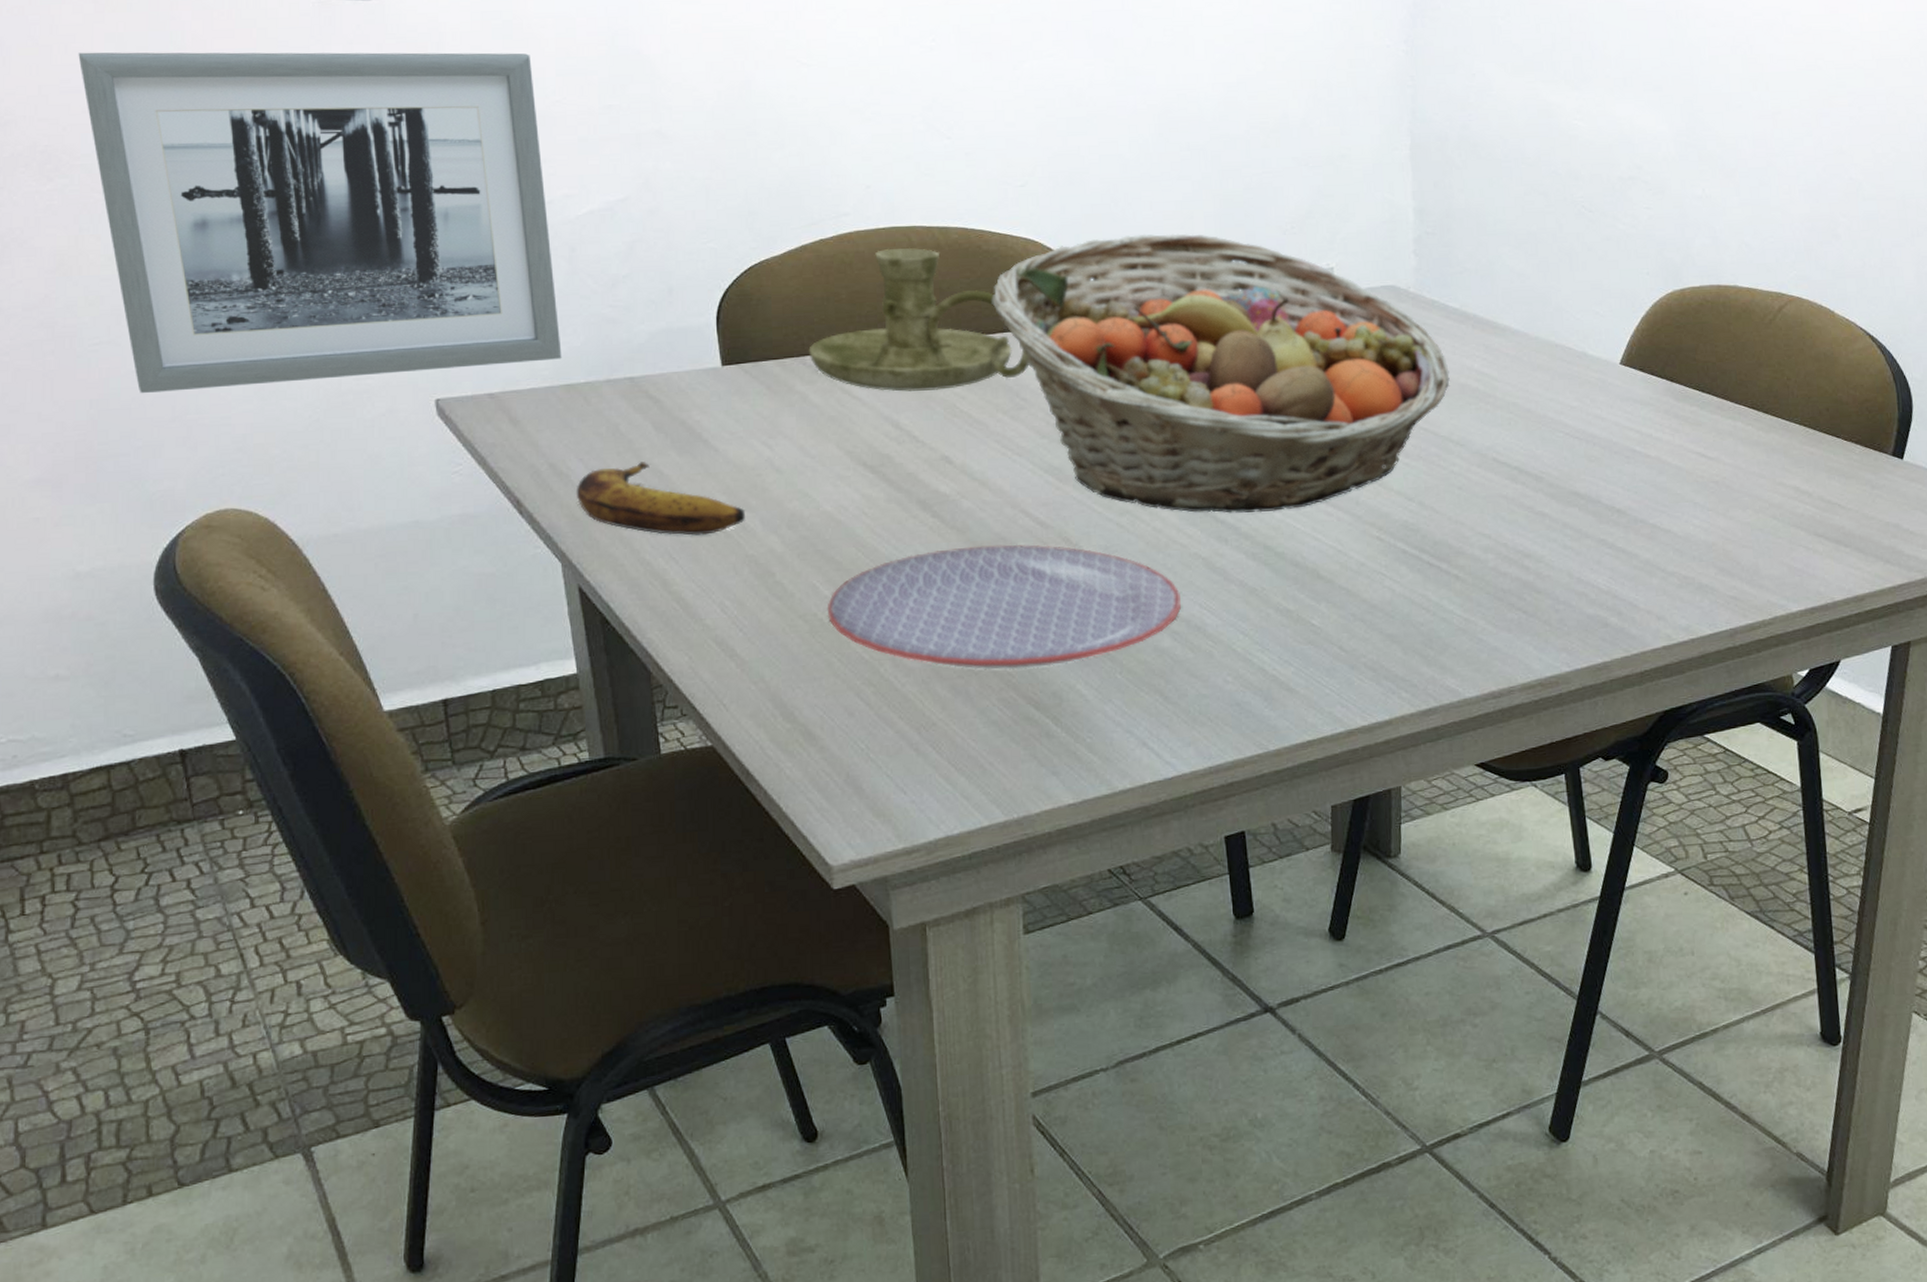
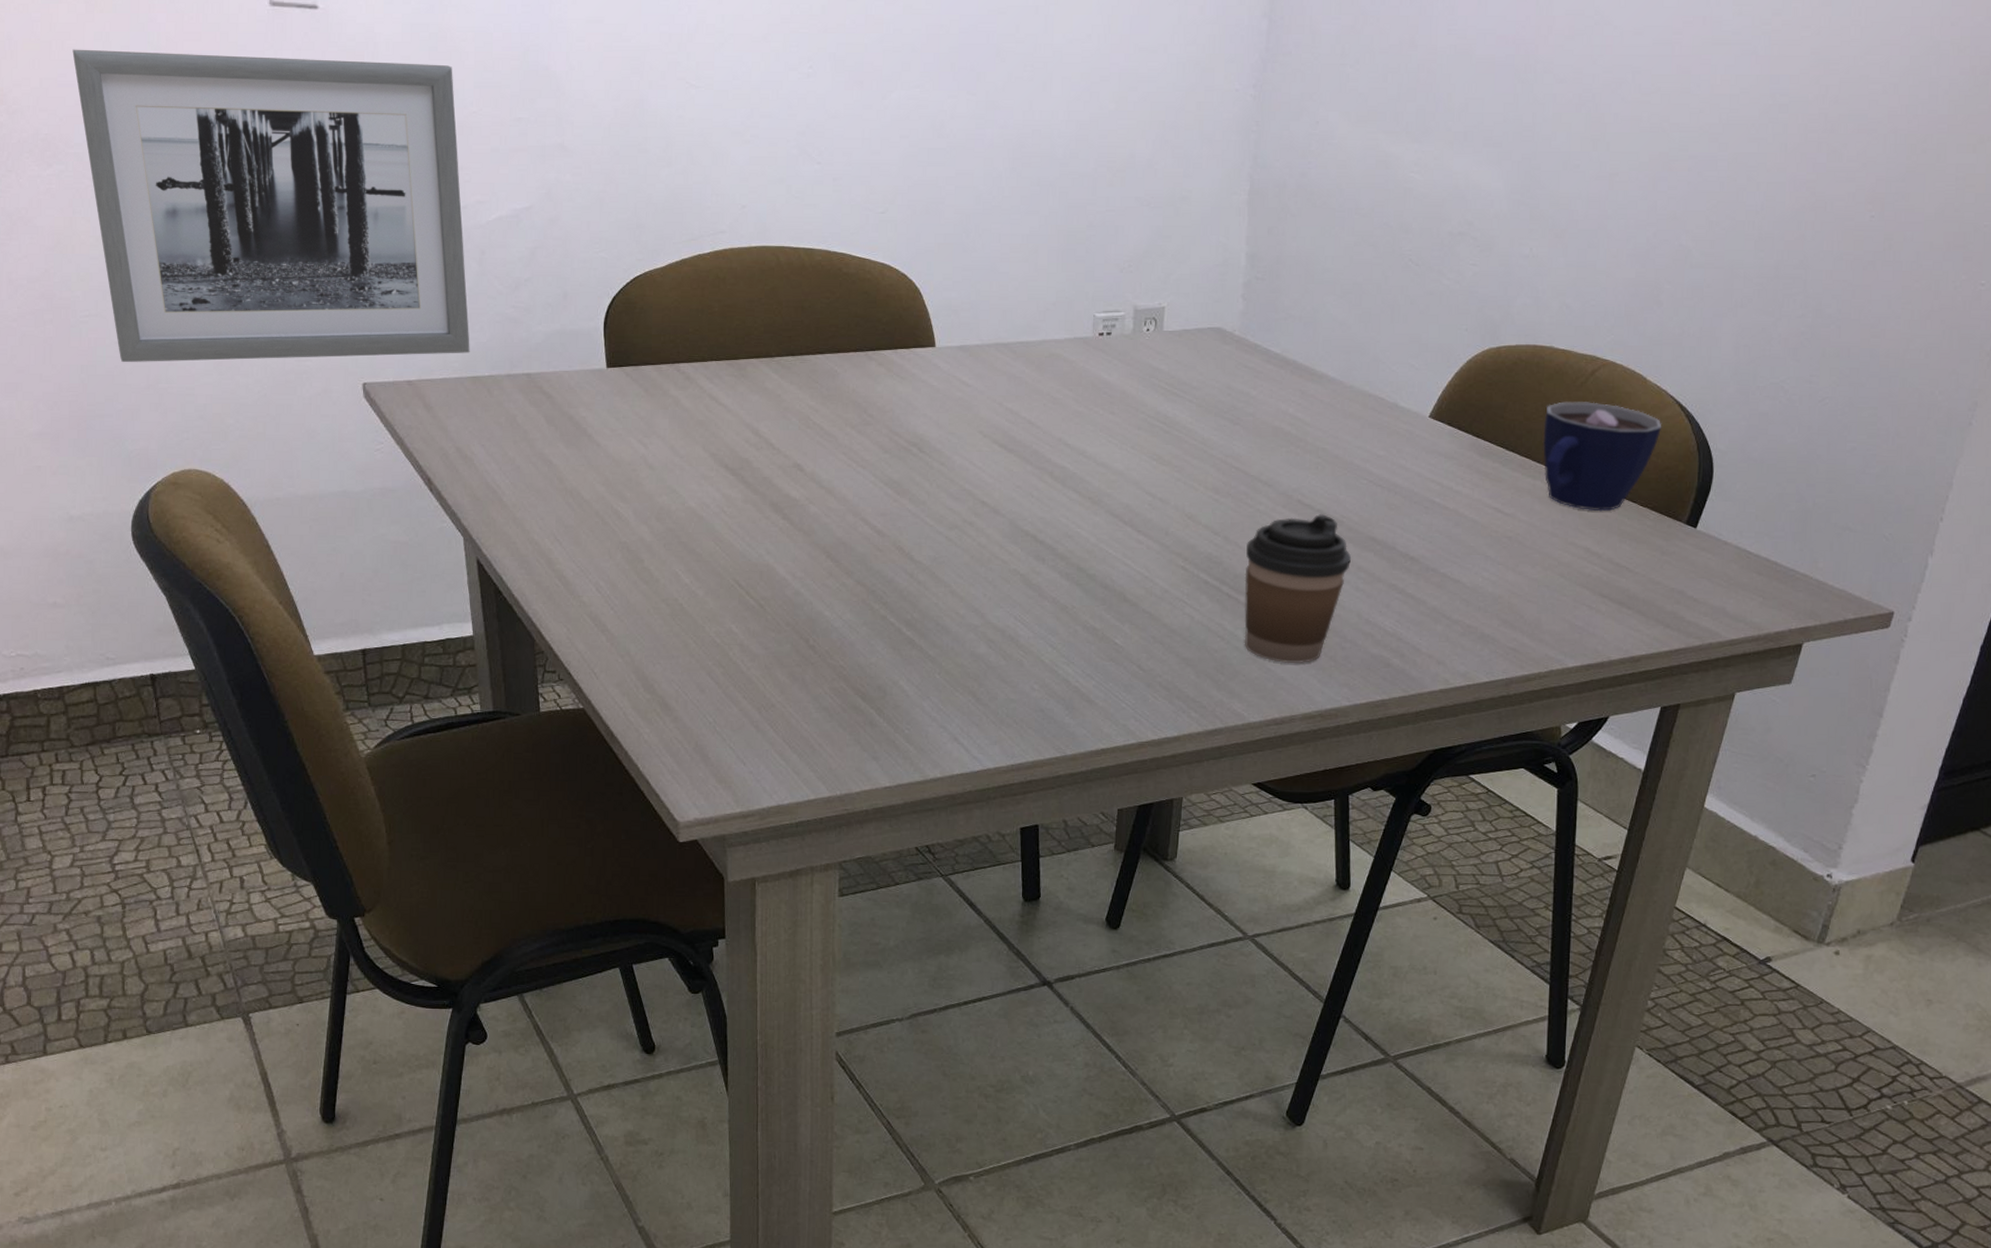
banana: present [576,462,745,536] -> none [477,451,620,521]
candle holder: present [808,247,1030,392] -> none [683,266,878,402]
plate: present [827,544,1182,670] -> none [686,548,999,663]
fruit basket: present [992,233,1450,513] -> none [848,265,1265,537]
coffee cup: none [1444,471,1556,632] -> present [1244,514,1352,664]
cup: none [1736,338,1856,449] -> present [1543,401,1662,512]

